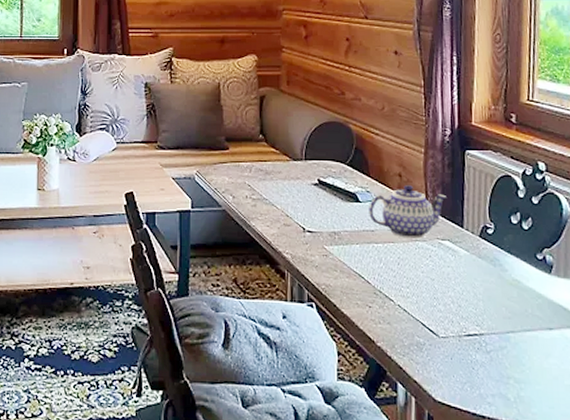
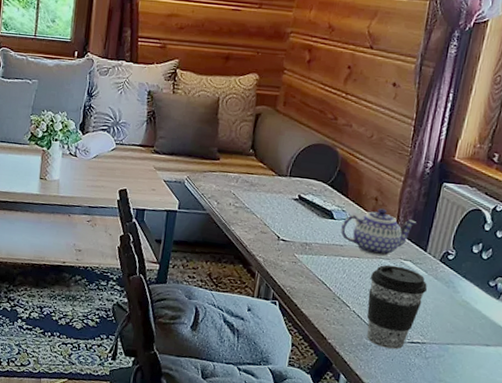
coffee cup: none [409,247,472,346] -> present [366,265,427,349]

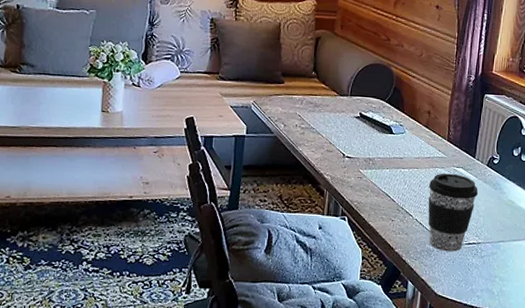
teapot: present [341,208,417,257] -> none [400,121,466,166]

